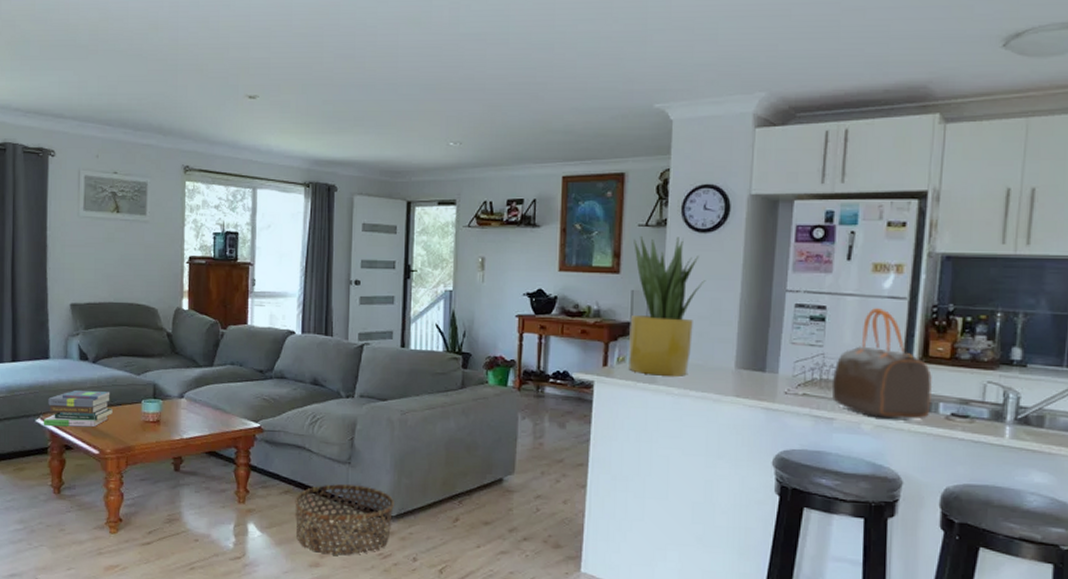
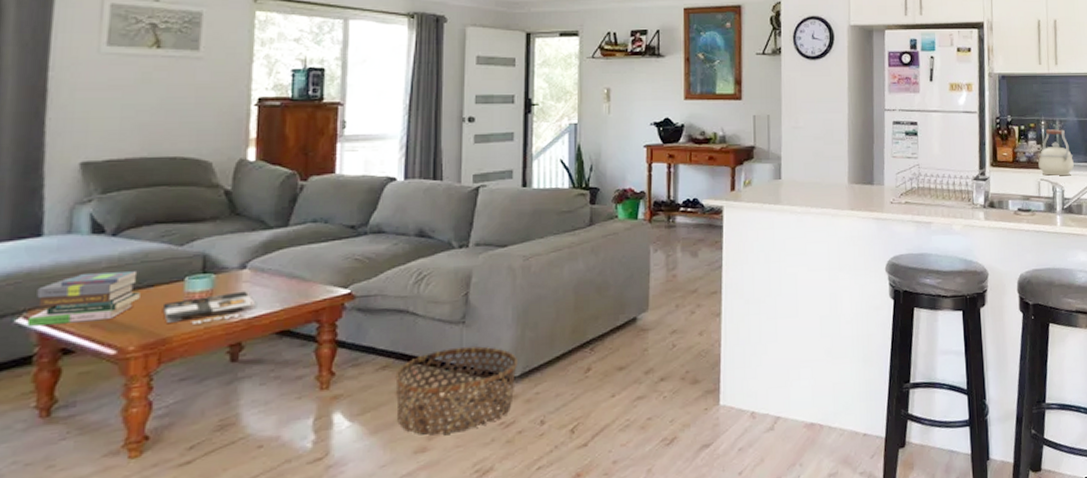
magazine: none [127,416,191,439] -> present [162,291,256,326]
planter: present [629,236,706,376] -> none [753,64,818,196]
handbag: present [831,307,933,419] -> none [927,121,1003,218]
kettle: none [985,322,1039,381] -> present [1037,128,1074,177]

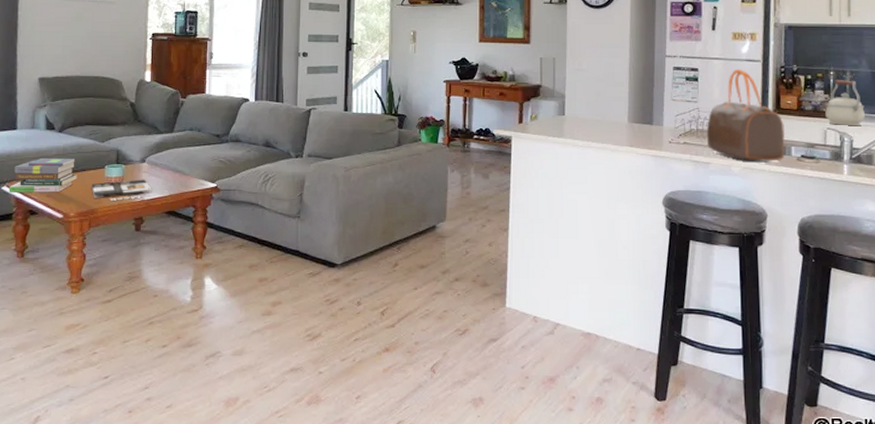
basket: present [395,346,517,435] -> none [249,237,340,303]
handbag: none [927,121,1003,218] -> present [706,68,786,161]

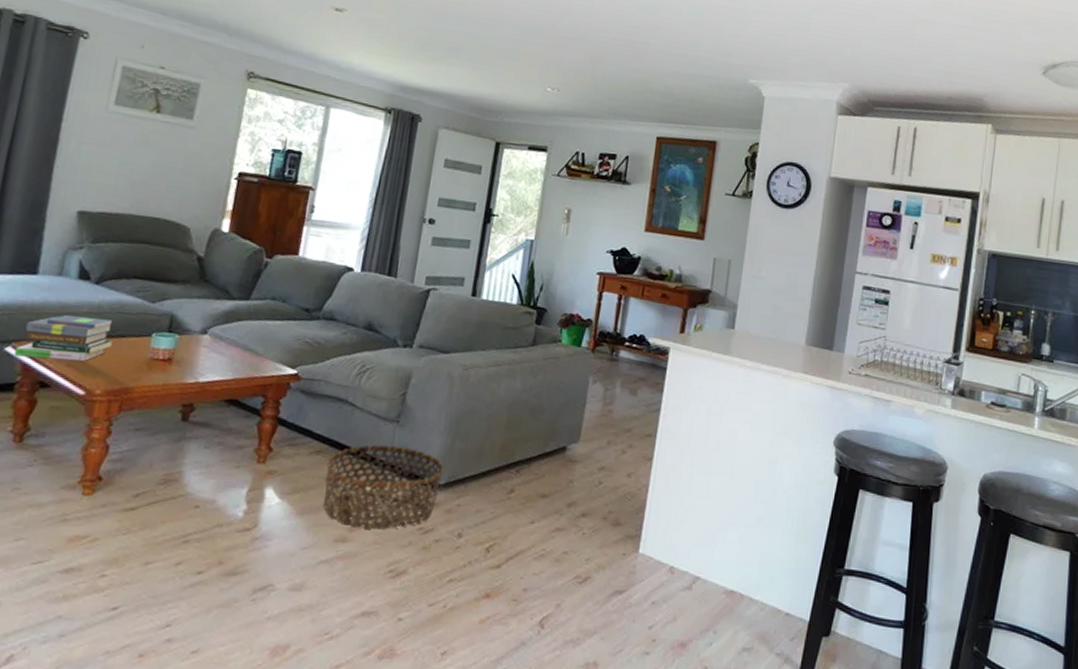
magazine: present [91,179,152,202] -> none [129,354,211,381]
basket: none [249,237,340,303] -> present [323,445,444,530]
handbag: present [706,68,786,161] -> none [890,295,977,406]
kettle: present [824,79,865,126] -> none [1020,319,1063,375]

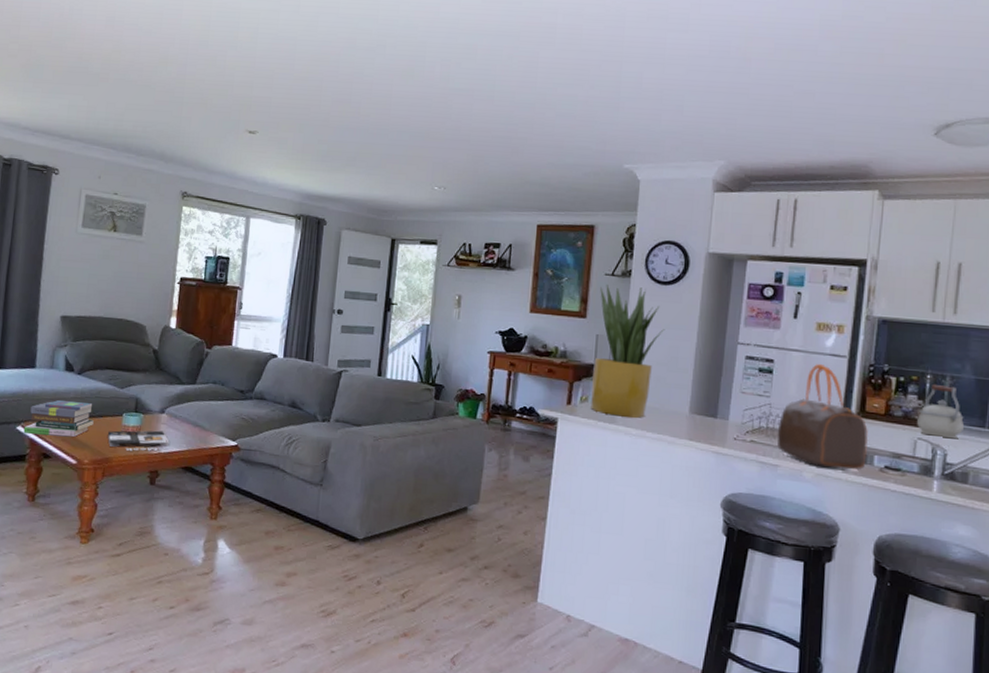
magazine: none [129,354,211,381] -> present [107,430,170,452]
basket: present [323,445,444,530] -> none [265,505,362,576]
planter: none [705,205,785,349] -> present [591,285,665,418]
handbag: none [890,295,977,406] -> present [777,363,869,470]
kettle: none [1020,319,1063,375] -> present [916,383,964,439]

